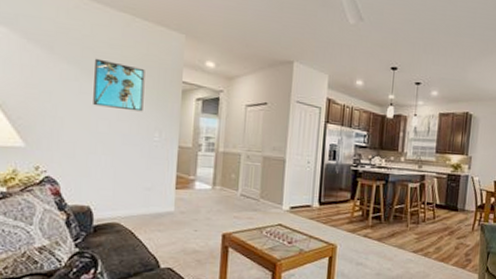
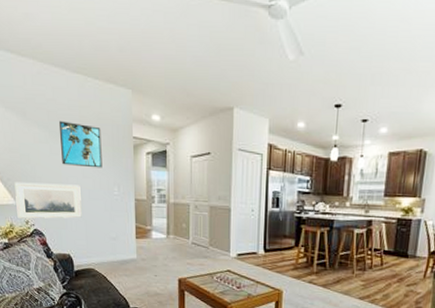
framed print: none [24,121,113,165] -> present [14,182,82,219]

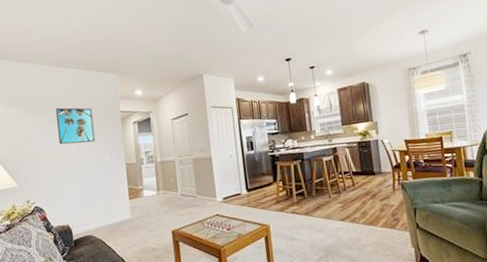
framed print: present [14,182,82,219] -> none [16,160,79,199]

